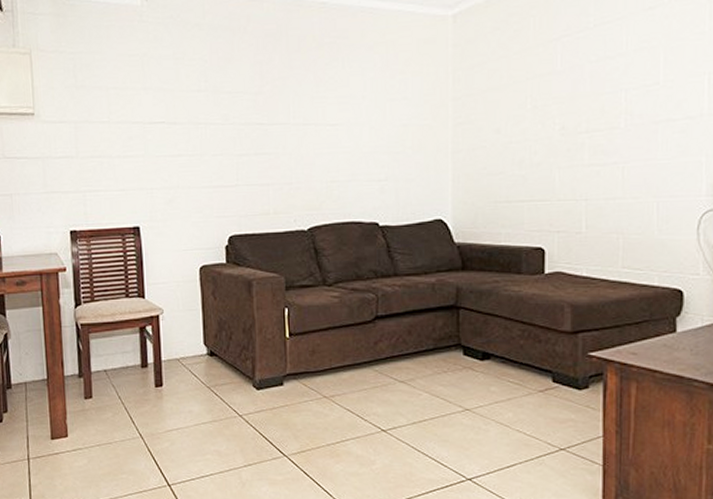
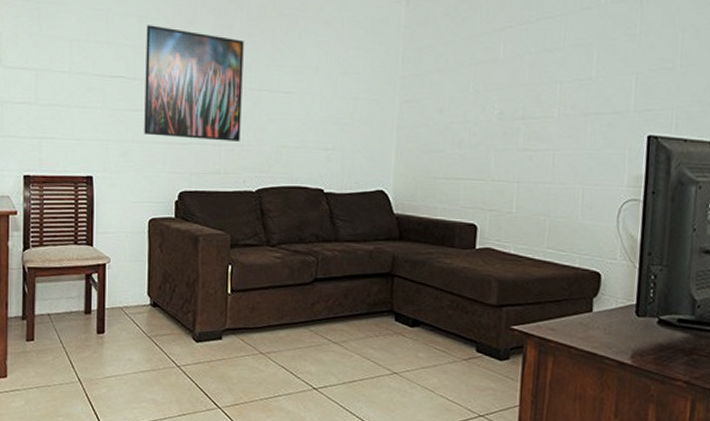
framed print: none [183,66,288,181] -> present [144,25,244,142]

